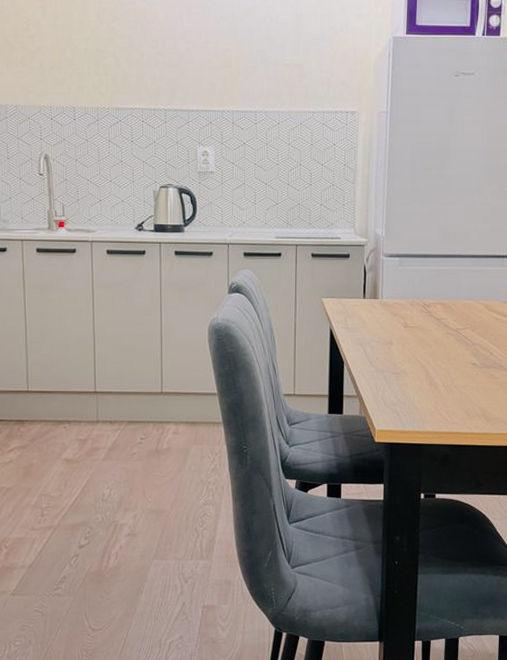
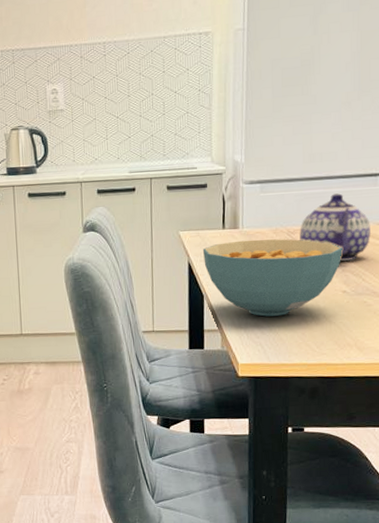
cereal bowl: none [344,310,473,385] -> present [202,239,343,317]
teapot: none [434,271,499,335] -> present [300,193,372,261]

